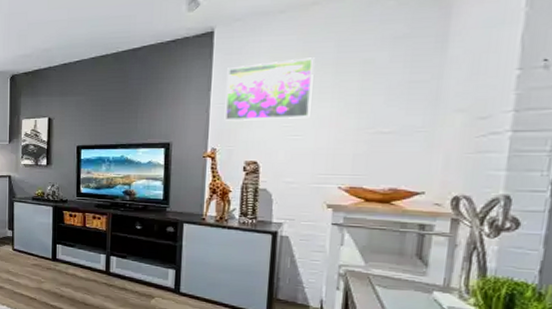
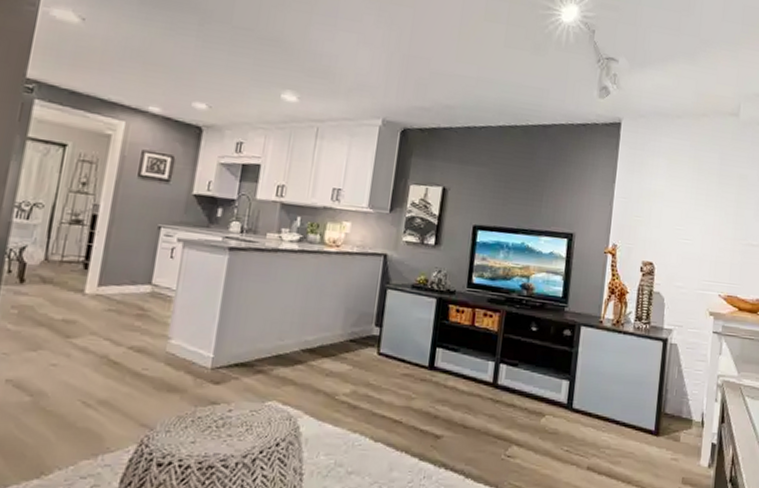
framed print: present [224,57,315,121] -> none [626,162,703,224]

